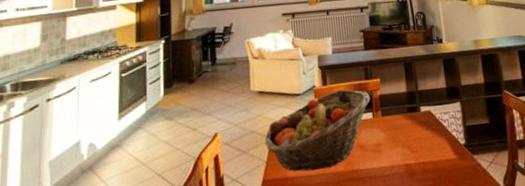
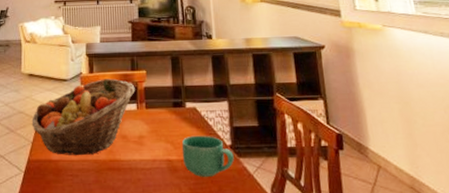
mug: none [418,137,469,178] -> present [181,135,234,177]

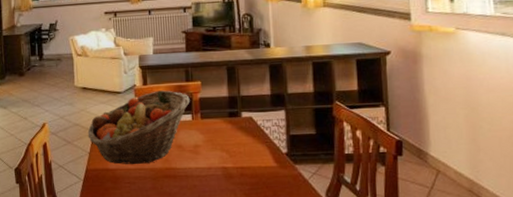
mug: present [181,135,234,177] -> none [237,143,290,183]

